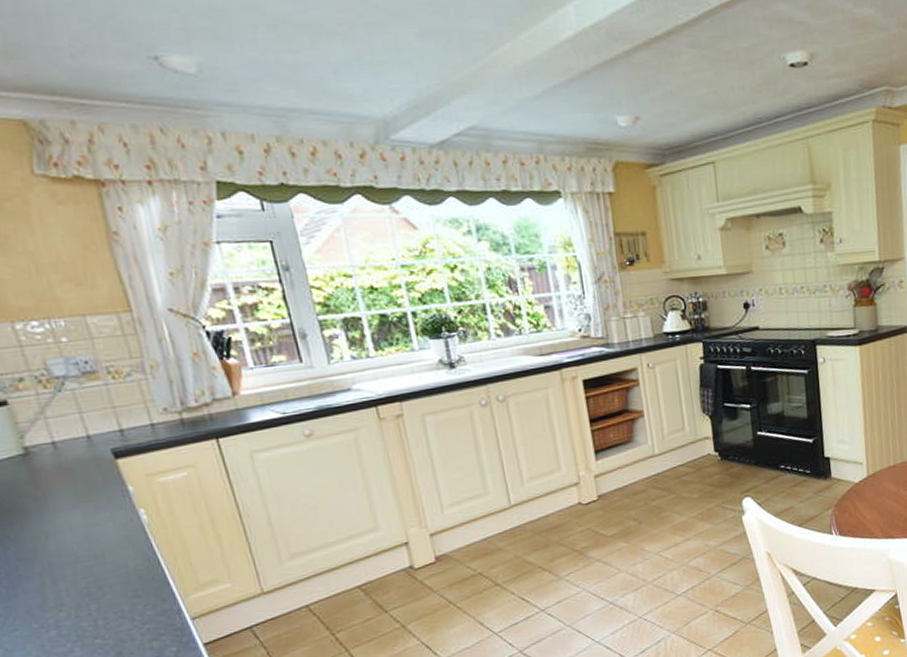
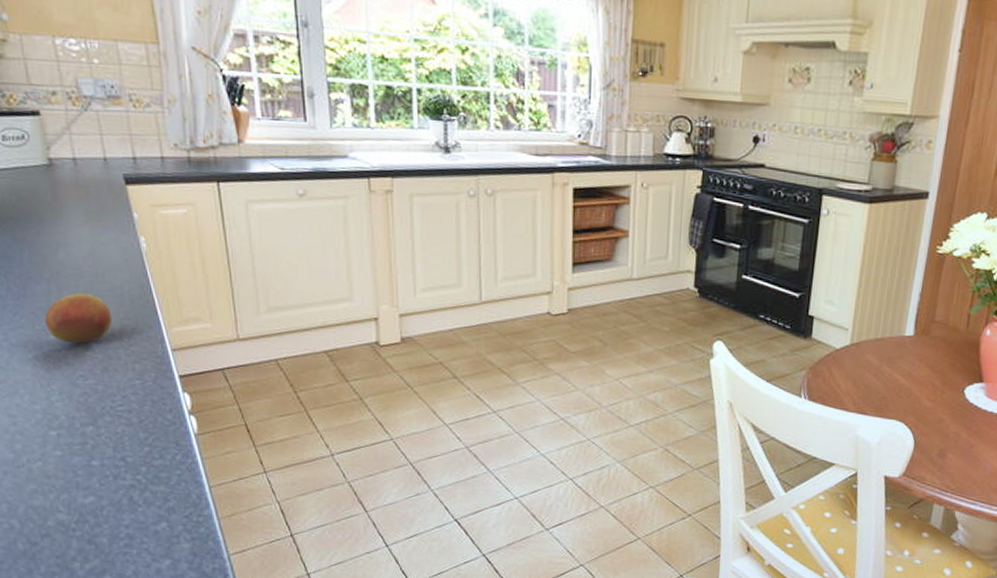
apple: none [41,579,121,636] -> present [44,292,113,344]

